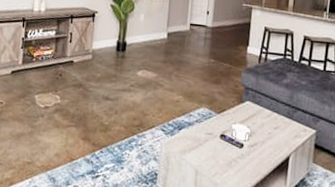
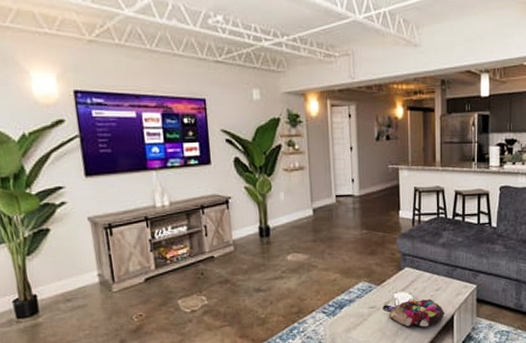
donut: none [224,133,281,163] -> present [389,299,444,327]

